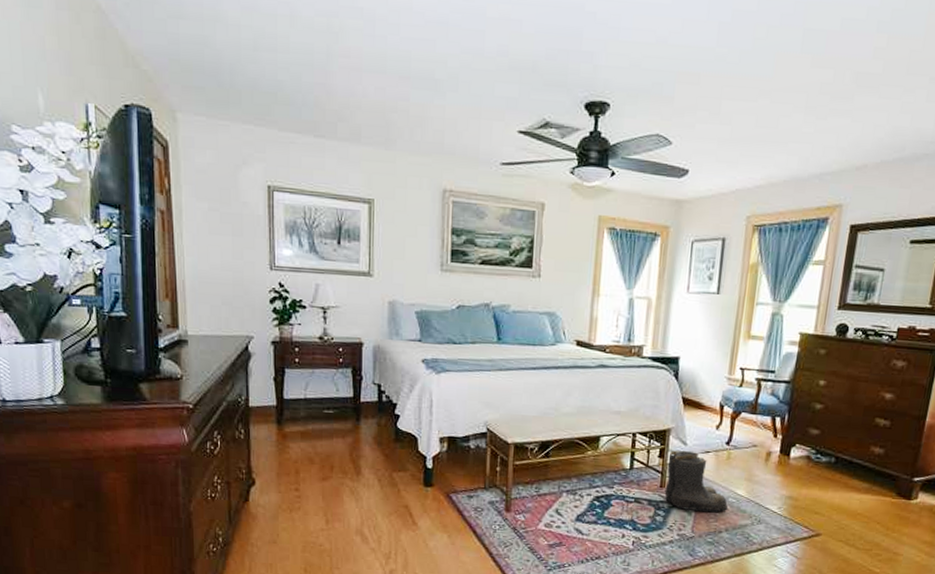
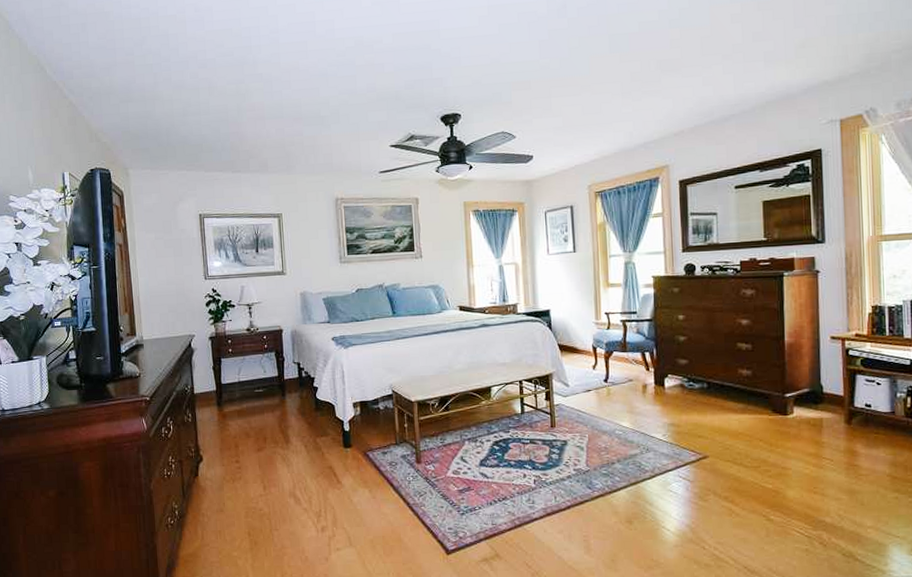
boots: present [664,450,729,513] -> none [554,391,617,446]

